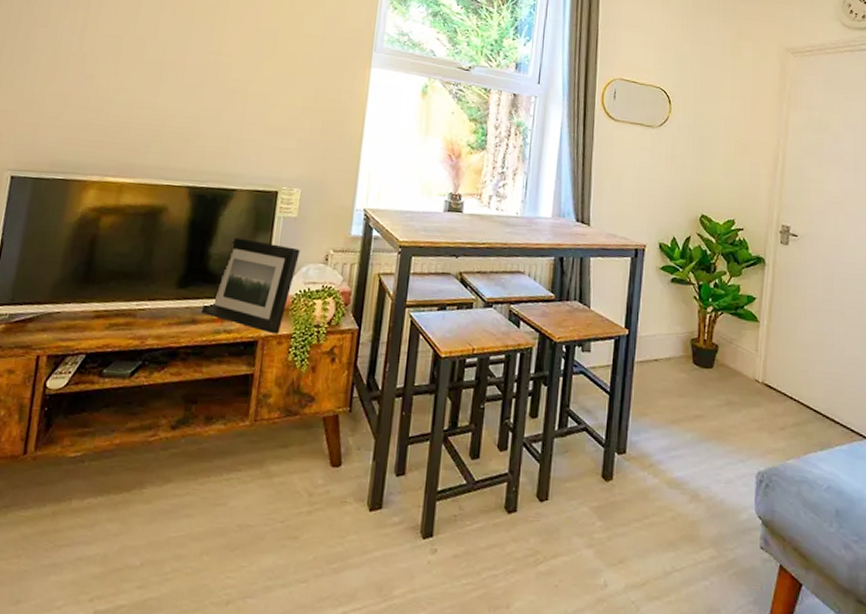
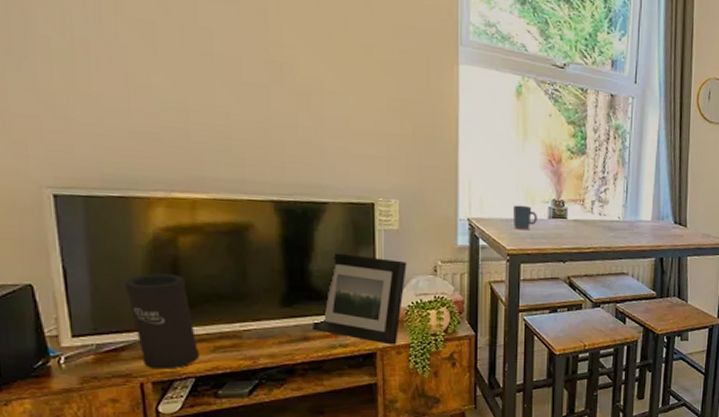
speaker: none [44,249,99,344] -> present [123,273,200,370]
mug: none [408,197,433,223] -> present [512,205,537,230]

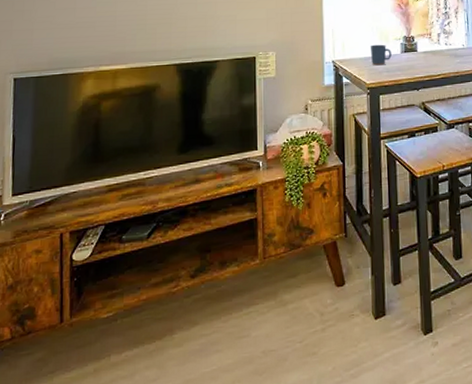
speaker: present [123,273,200,370] -> none [56,134,110,220]
picture frame: present [313,253,407,345] -> none [203,102,282,181]

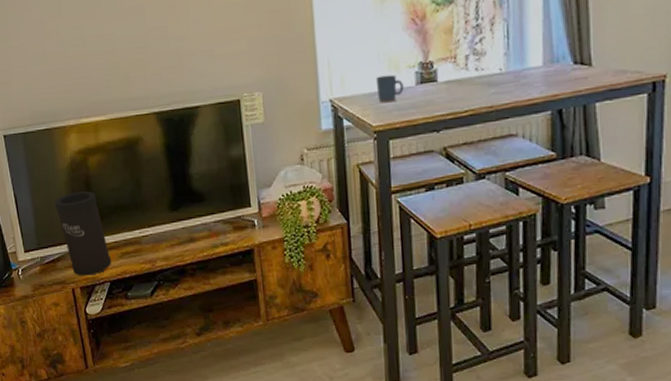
speaker: none [56,134,110,220] -> present [54,191,112,276]

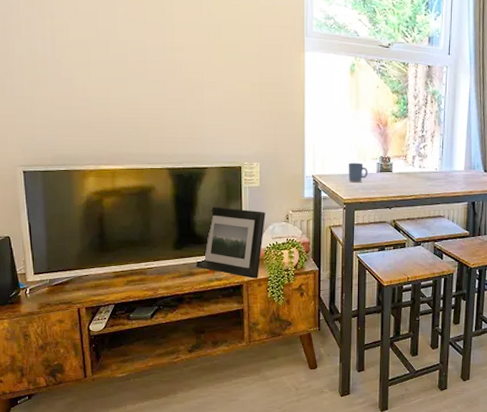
speaker: present [54,191,112,276] -> none [67,226,118,298]
picture frame: none [196,153,275,240] -> present [196,207,266,279]

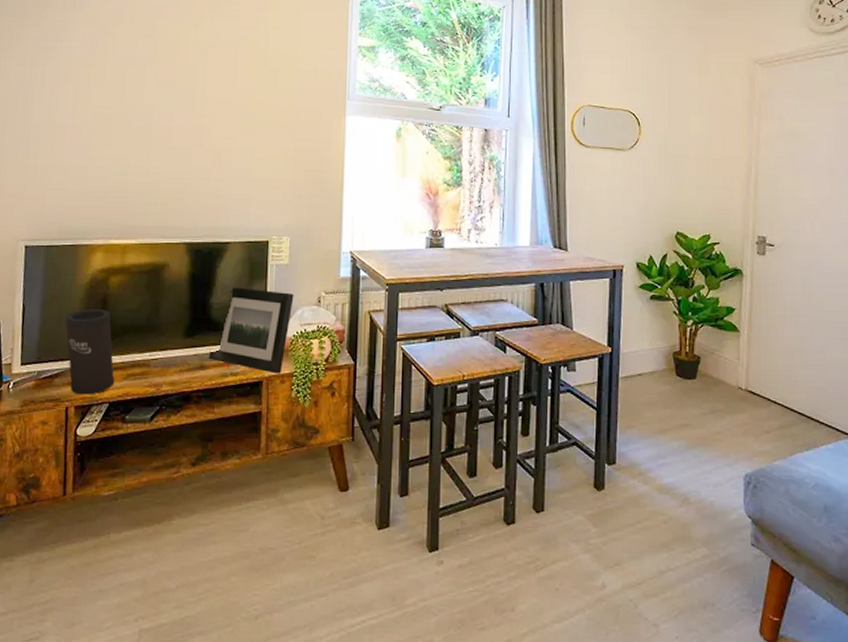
speaker: none [67,226,118,298] -> present [64,309,115,395]
mug: present [348,162,368,183] -> none [392,236,415,260]

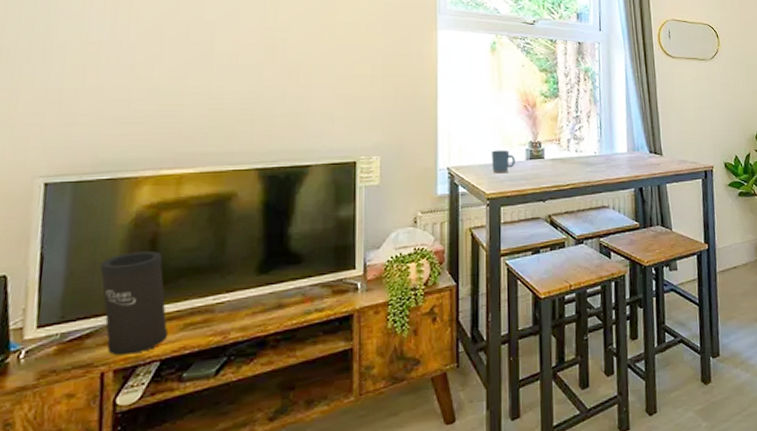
picture frame: present [209,287,294,374] -> none [288,213,387,305]
mug: none [392,236,415,260] -> present [491,150,515,174]

